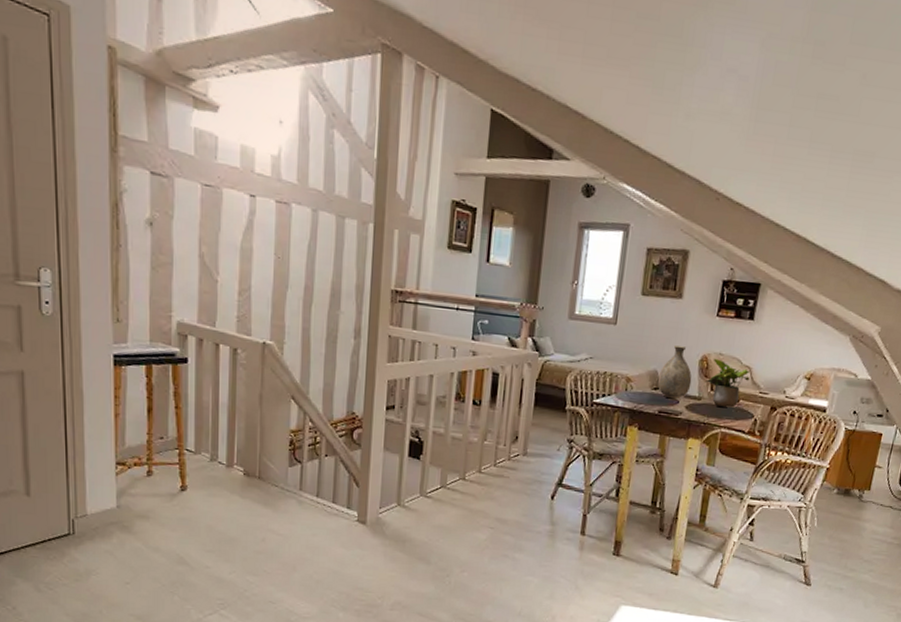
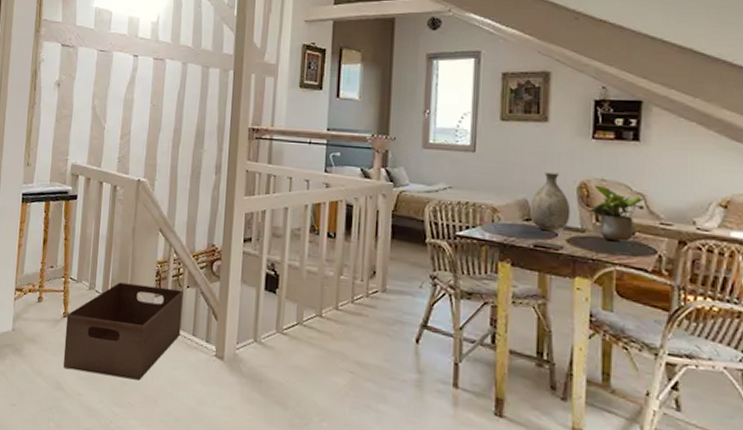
storage basket: none [184,452,321,549] -> present [62,282,183,381]

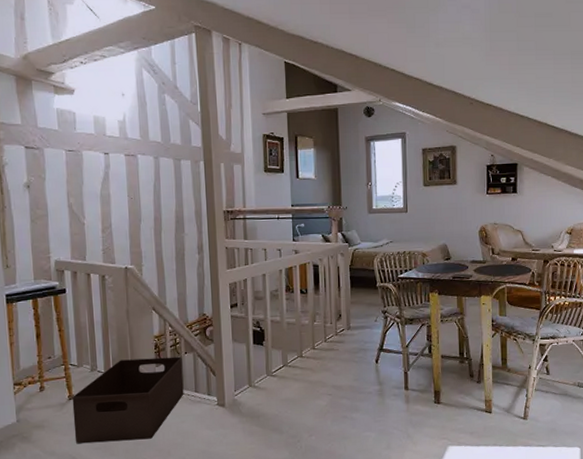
vase: present [529,172,571,232] -> none [447,222,476,266]
potted plant: present [586,185,645,241] -> none [486,228,522,266]

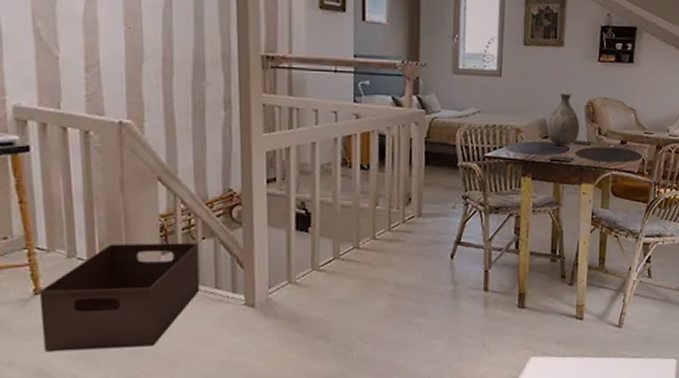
vase: none [447,222,476,266] -> present [546,93,580,146]

